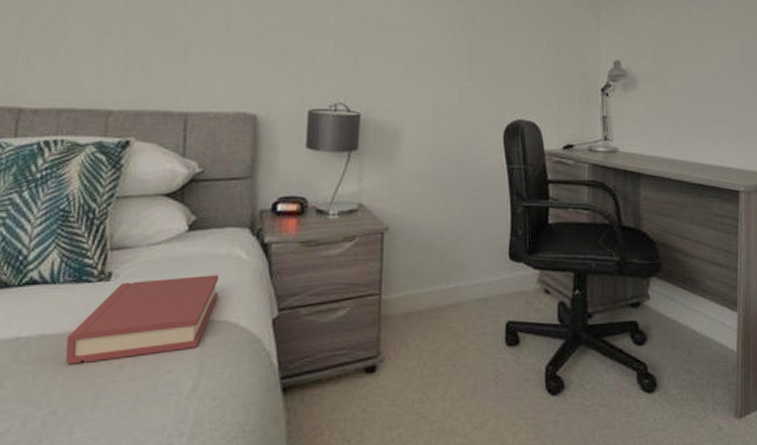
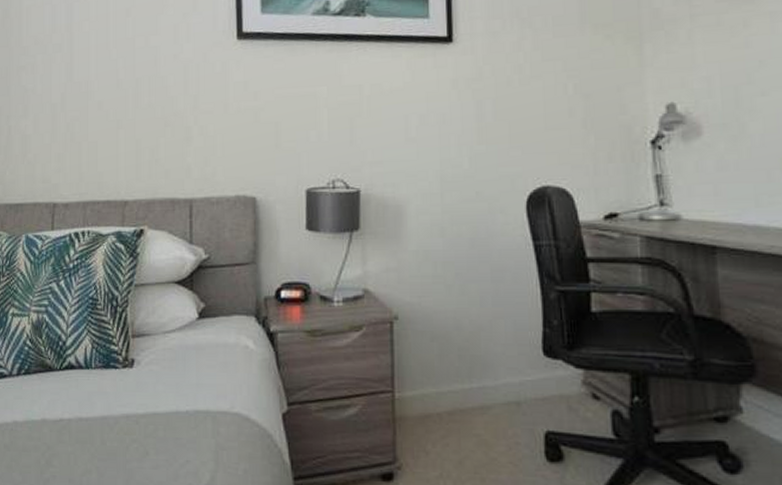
hardback book: present [65,275,219,364] -> none [100,364,229,448]

